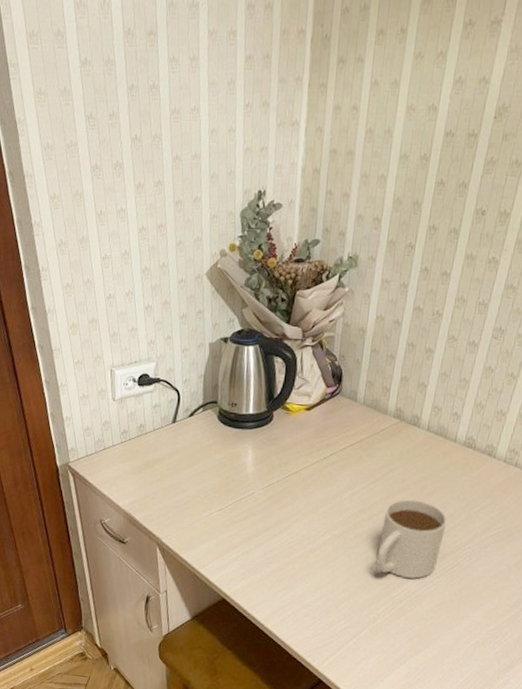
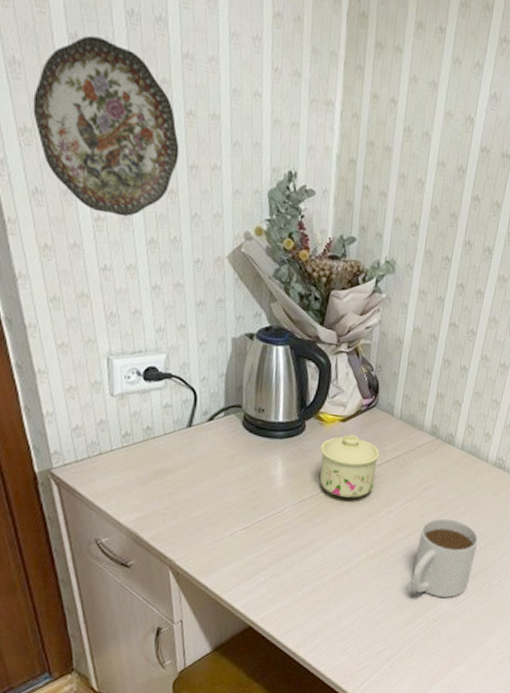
decorative plate: none [60,113,168,253] -> present [33,35,180,217]
sugar bowl: none [286,421,344,481] -> present [320,434,380,498]

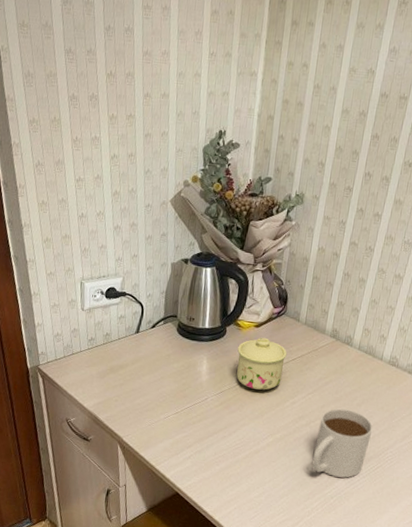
decorative plate: present [33,35,180,217] -> none [39,49,138,177]

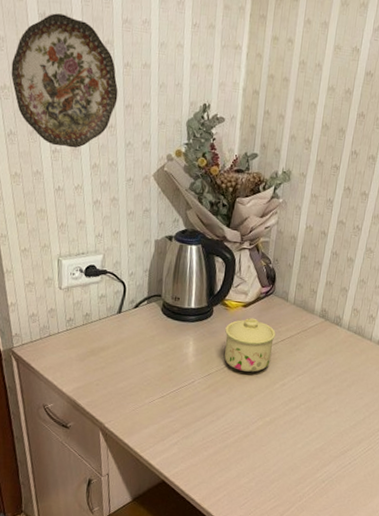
decorative plate: none [39,49,138,177] -> present [11,13,118,148]
mug: present [311,408,373,478] -> none [302,390,364,461]

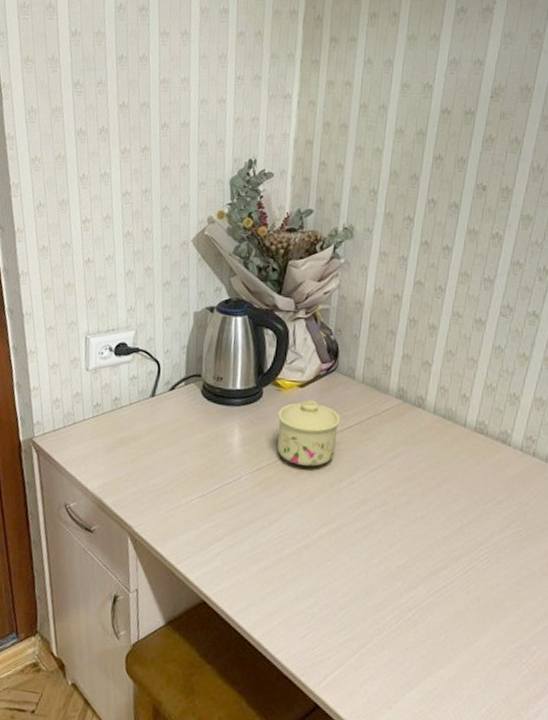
decorative plate: present [11,13,118,148] -> none [42,80,154,217]

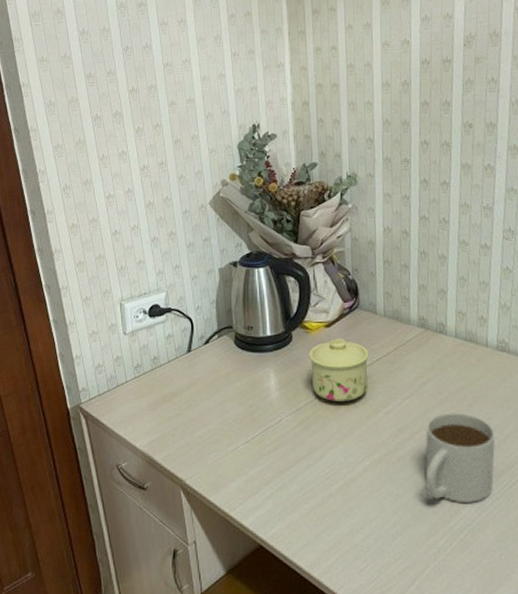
mug: none [379,489,460,583] -> present [425,413,496,503]

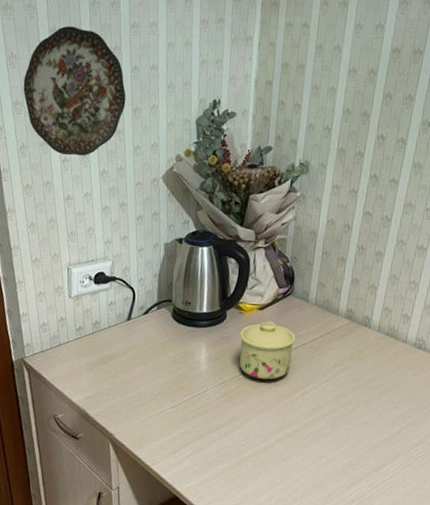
decorative plate: none [63,71,166,192] -> present [23,26,126,156]
mug: present [425,413,496,503] -> none [328,398,399,479]

